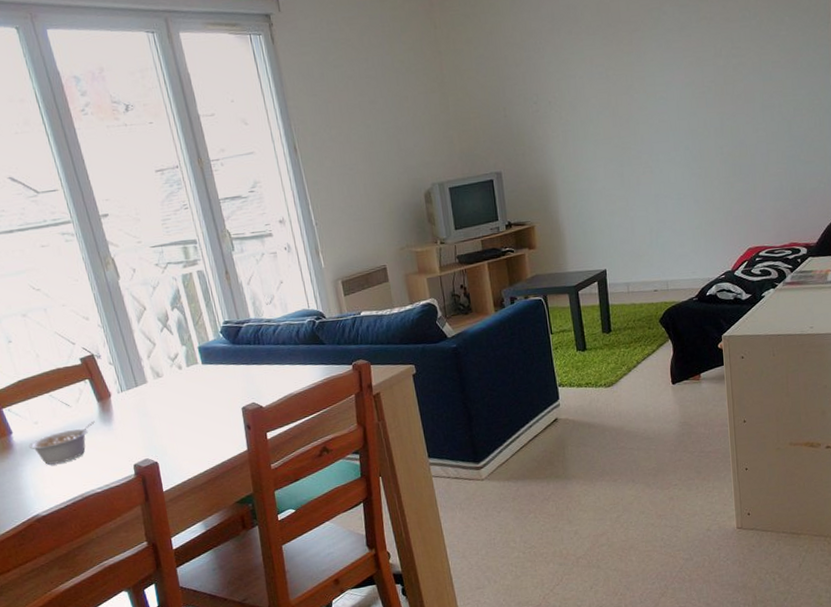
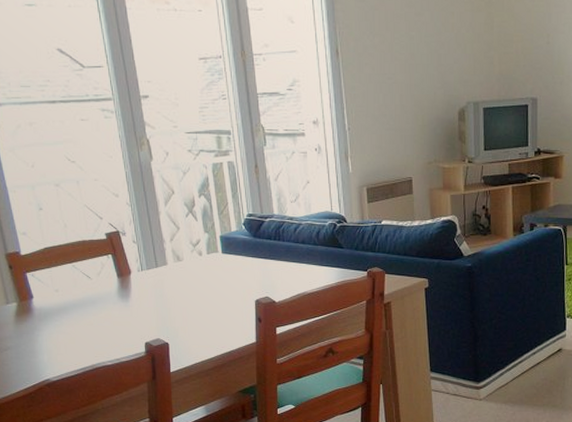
legume: present [29,420,95,465] -> none [47,295,113,334]

